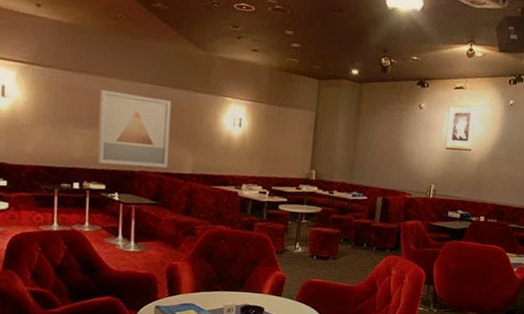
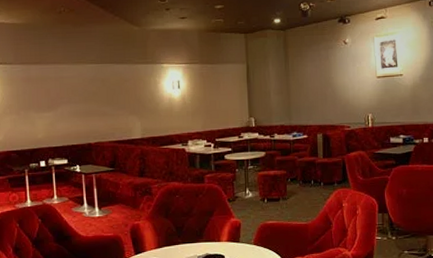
wall art: present [97,89,172,168] -> none [54,75,120,142]

